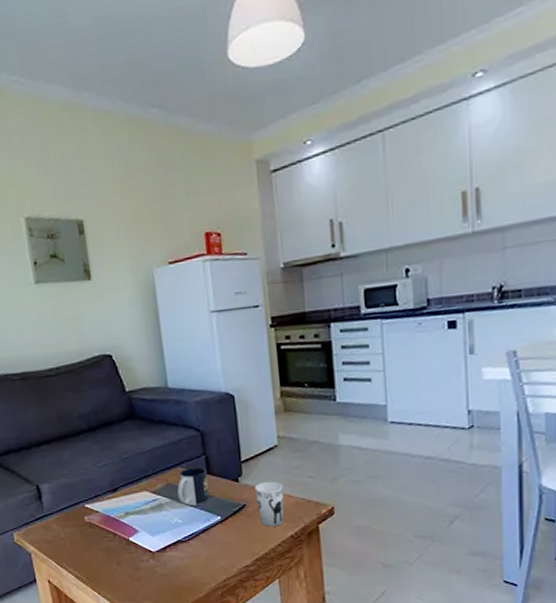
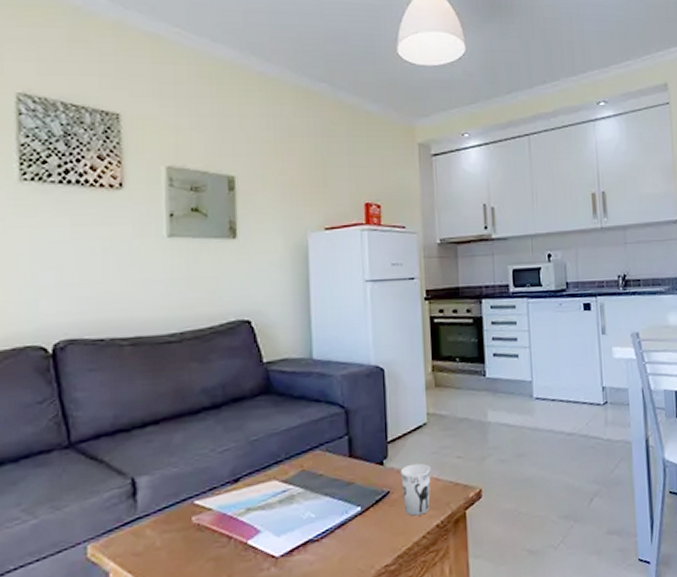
mug: present [177,466,210,506] -> none [313,448,350,496]

